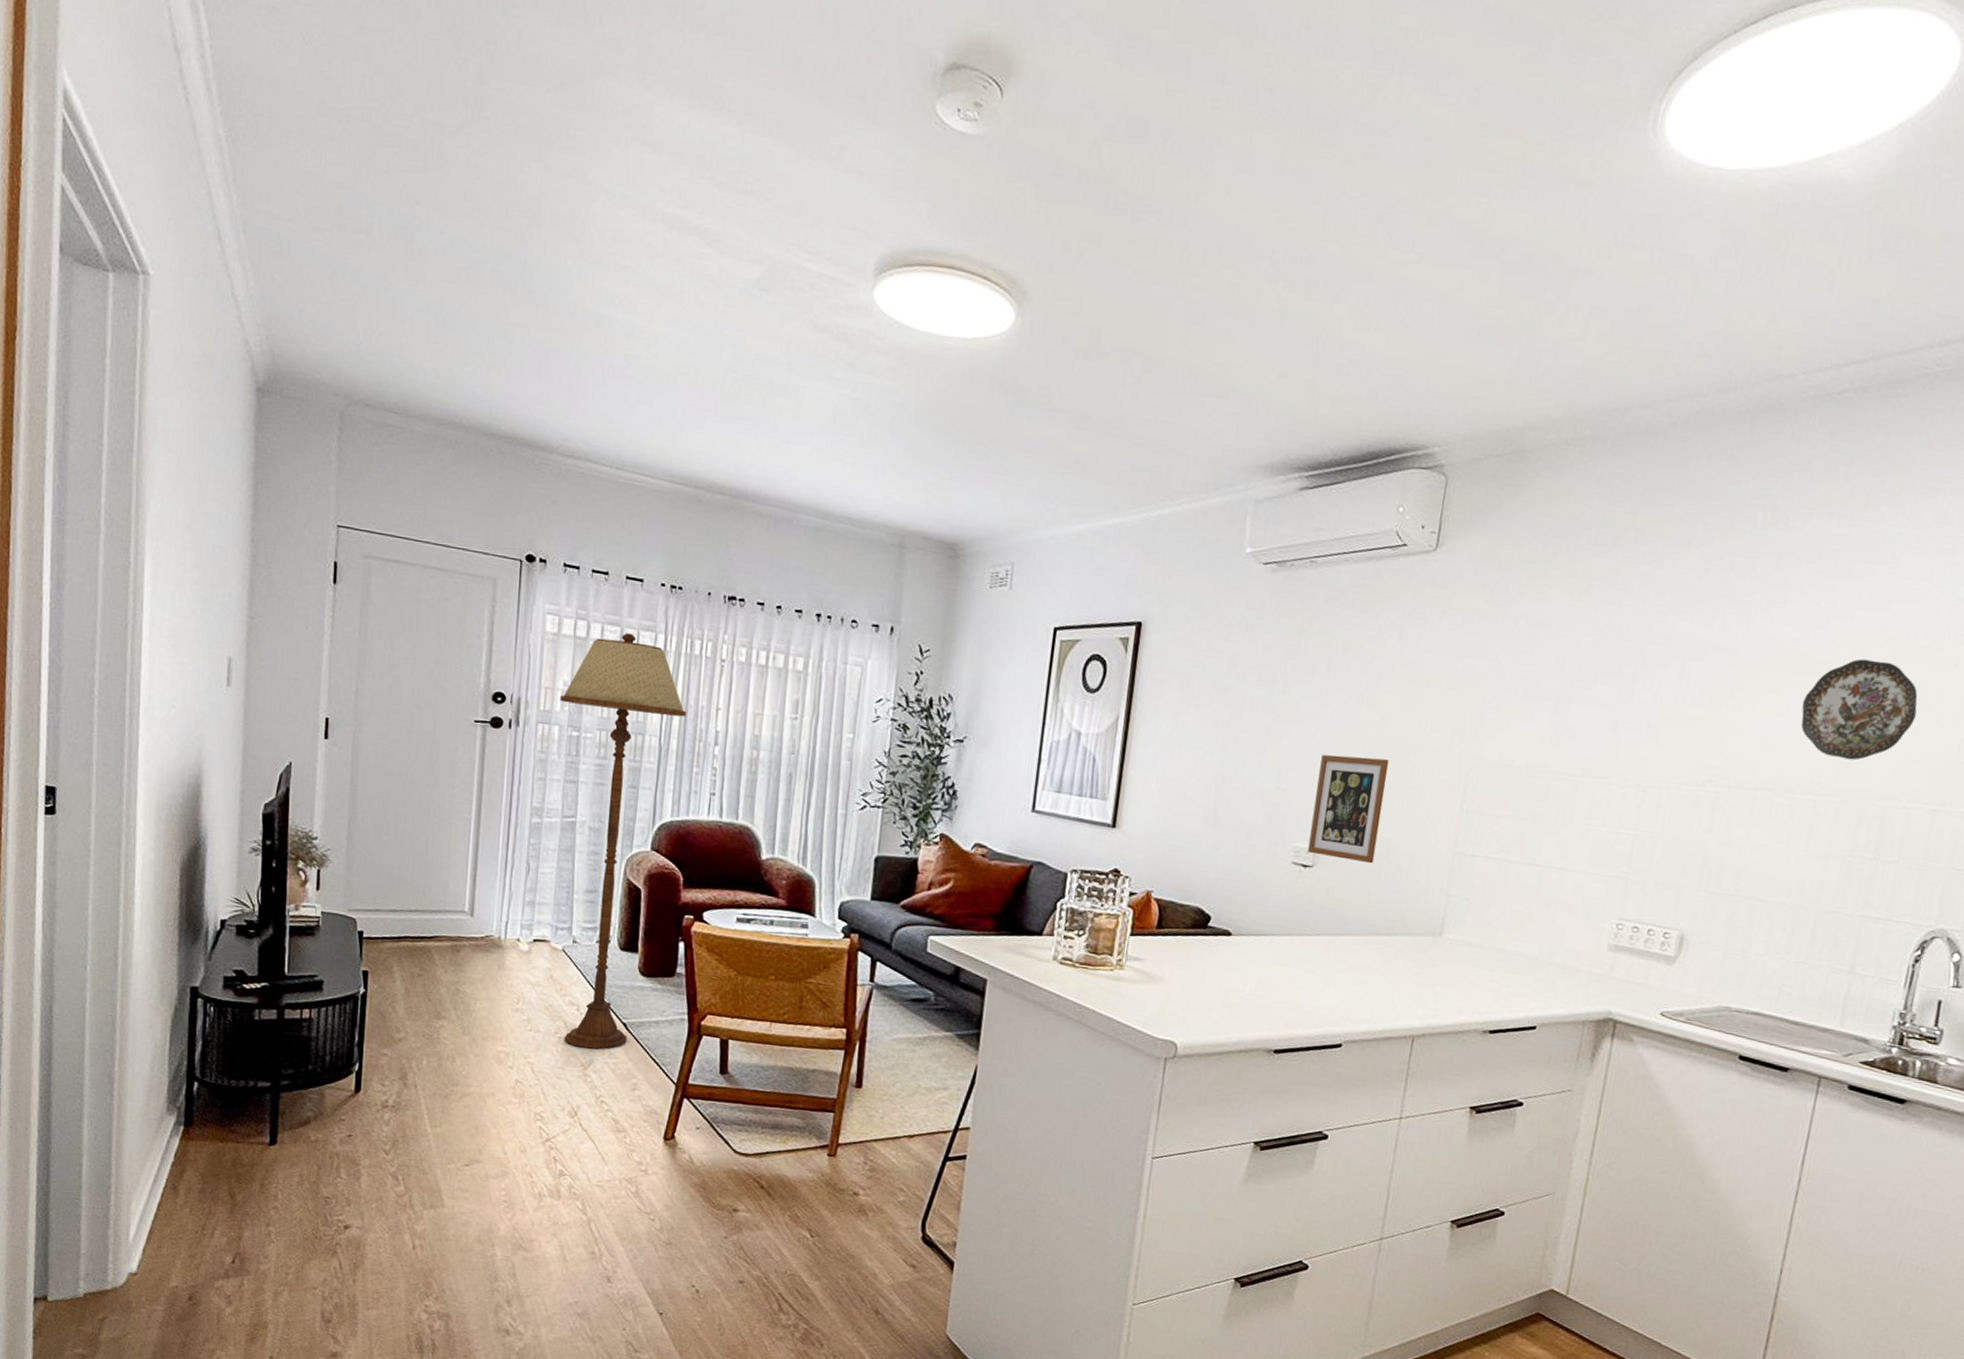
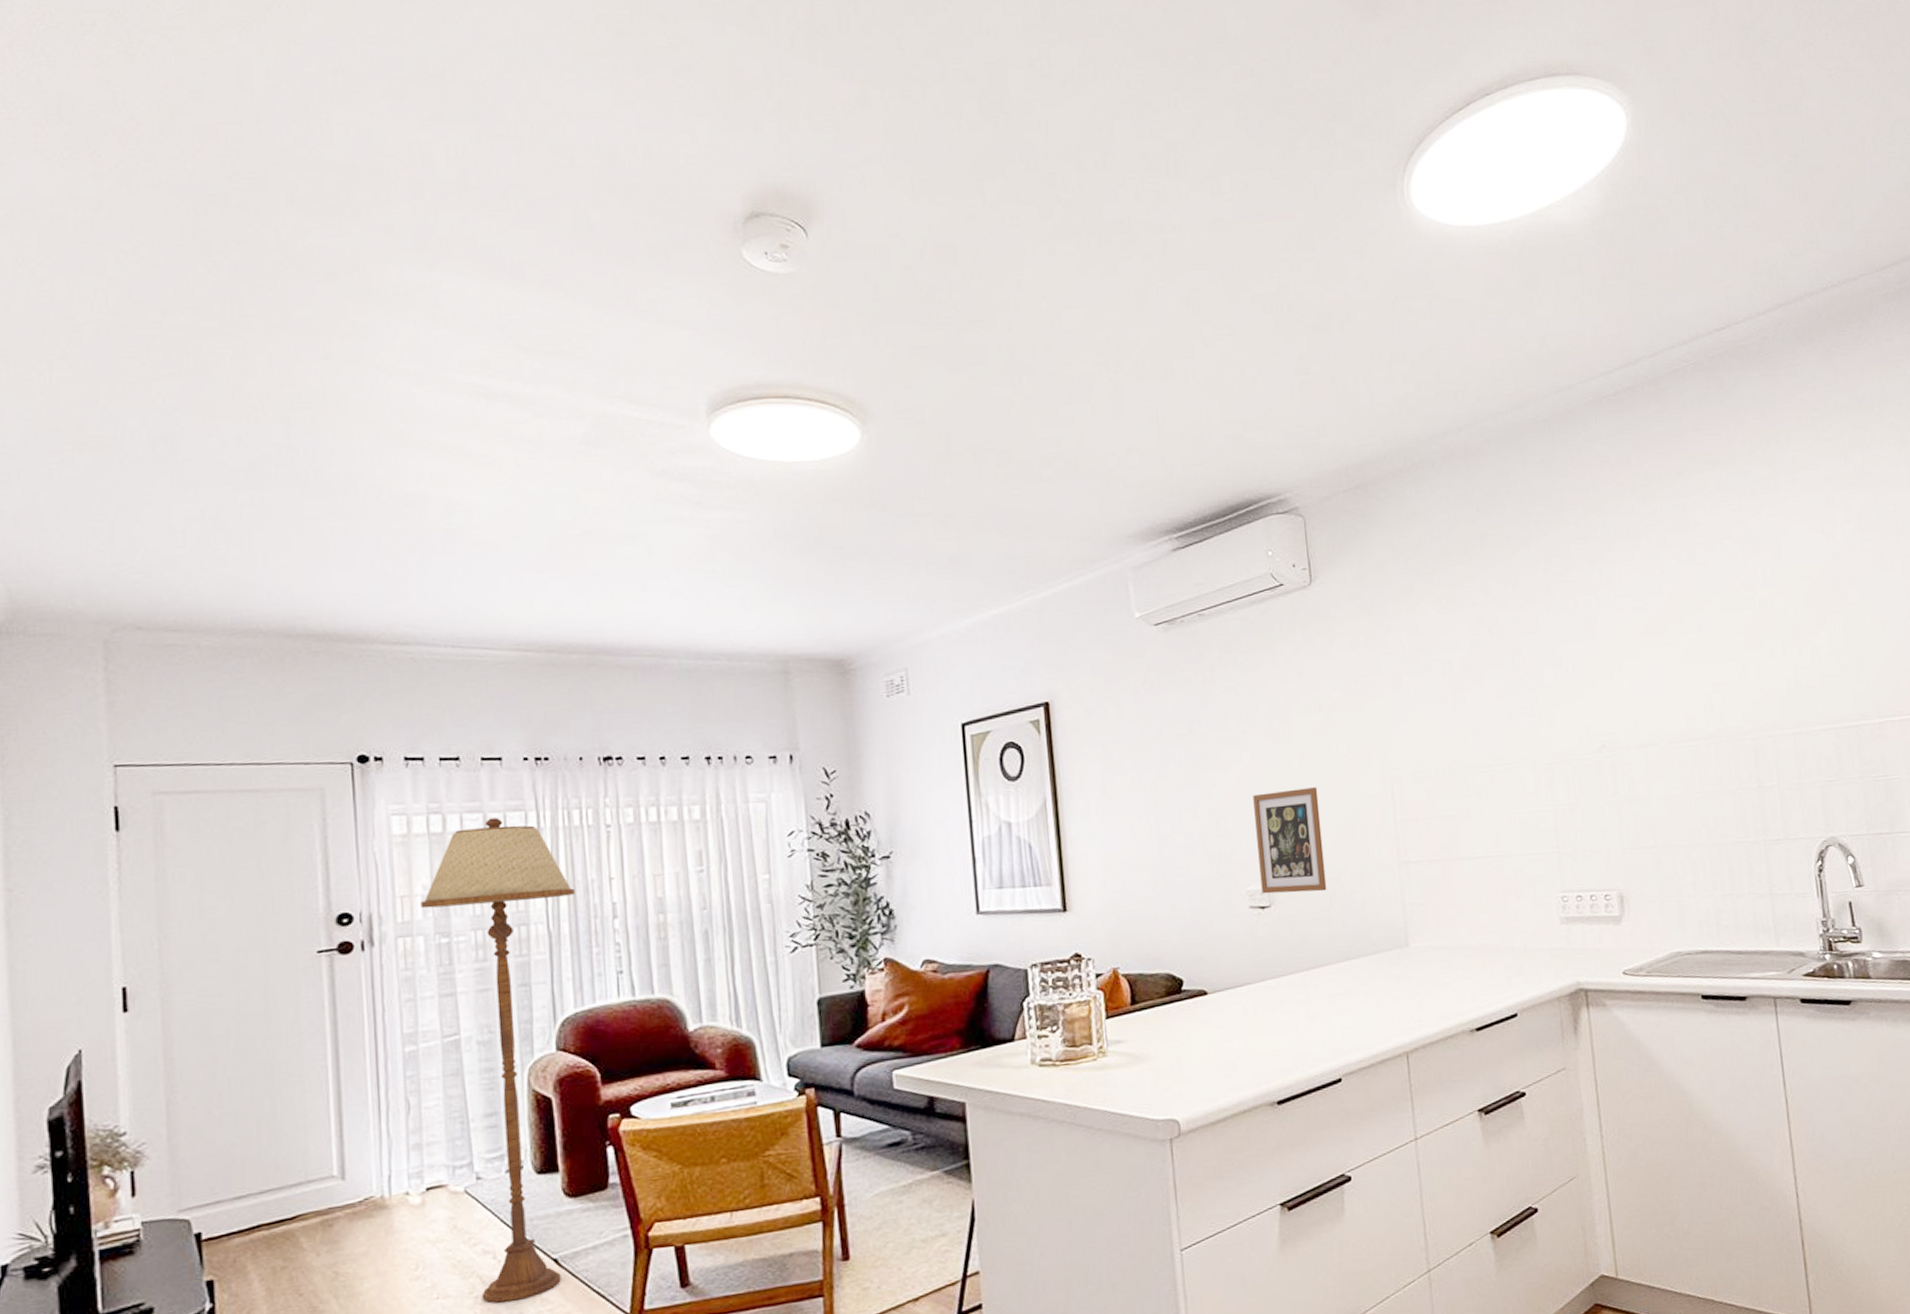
decorative plate: present [1800,658,1918,761] -> none [1660,613,1755,704]

